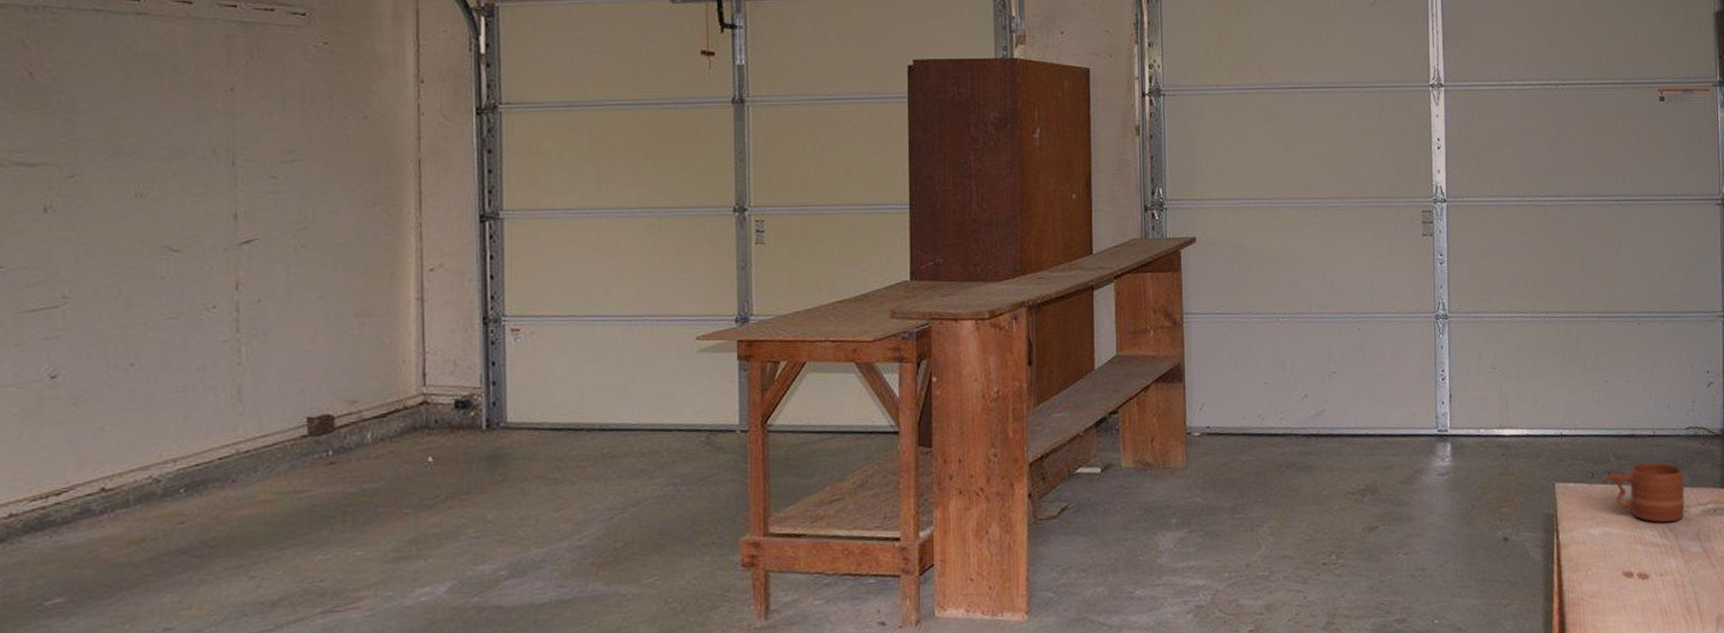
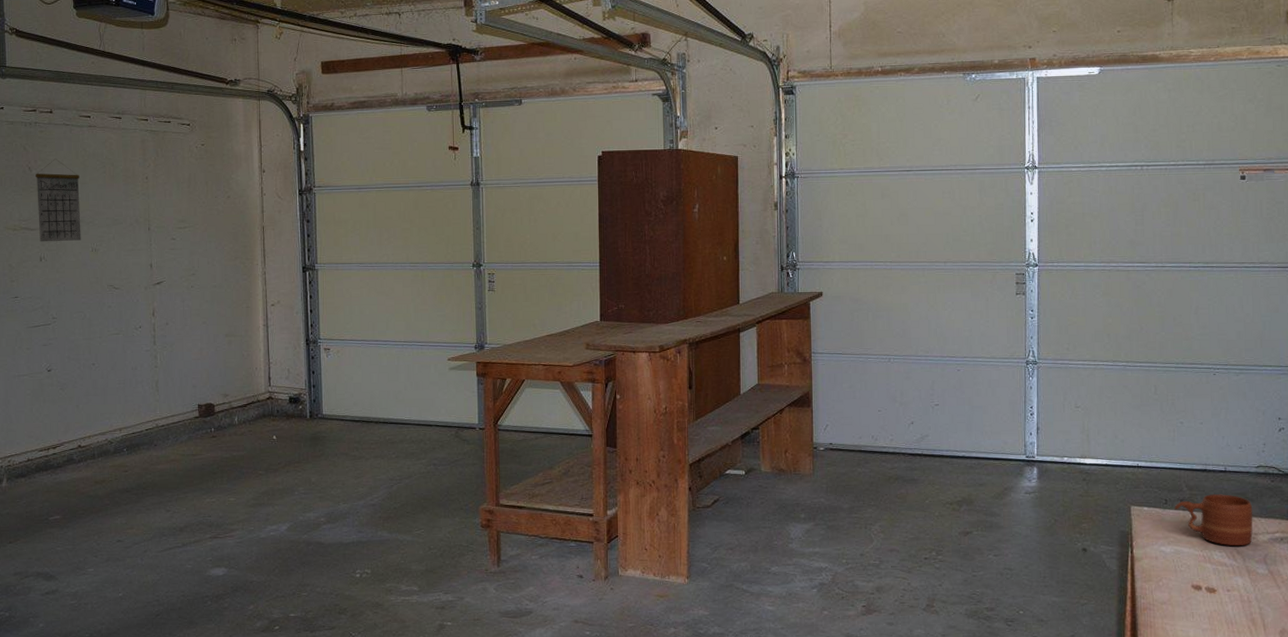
calendar: none [41,60,118,184] -> present [36,158,81,242]

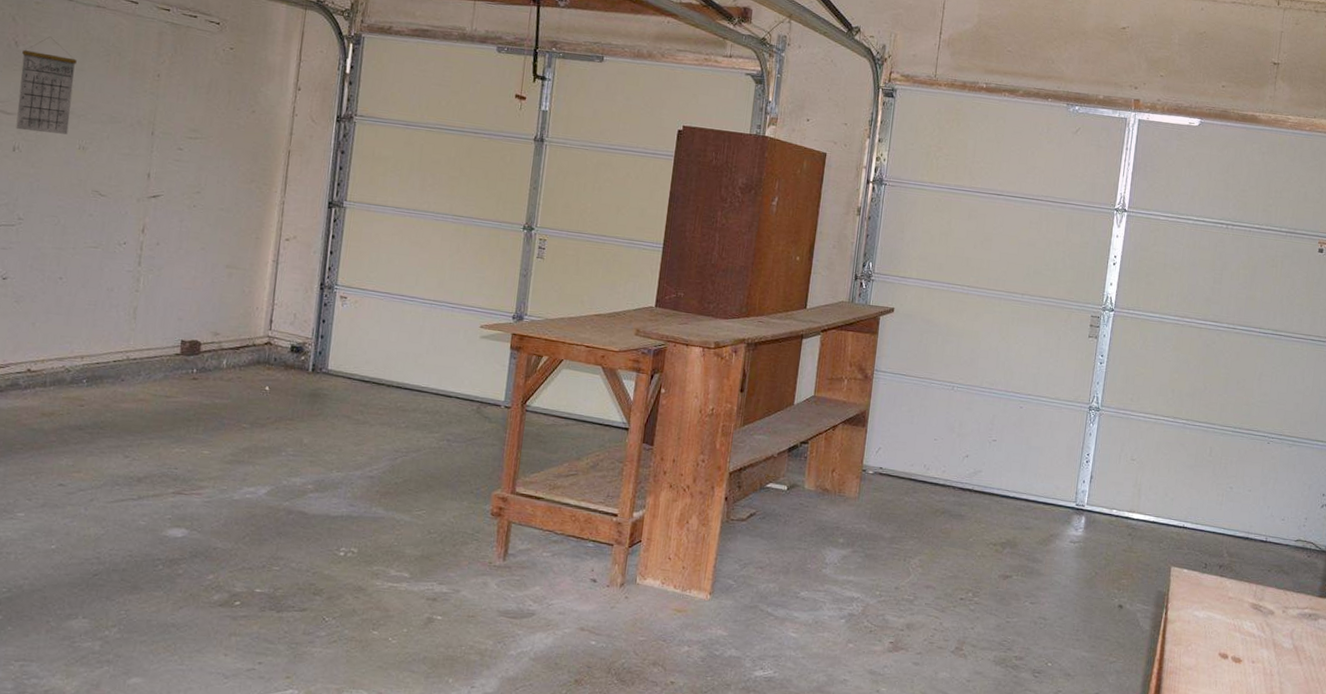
mug: present [1174,494,1253,547] -> none [1213,563,1287,619]

